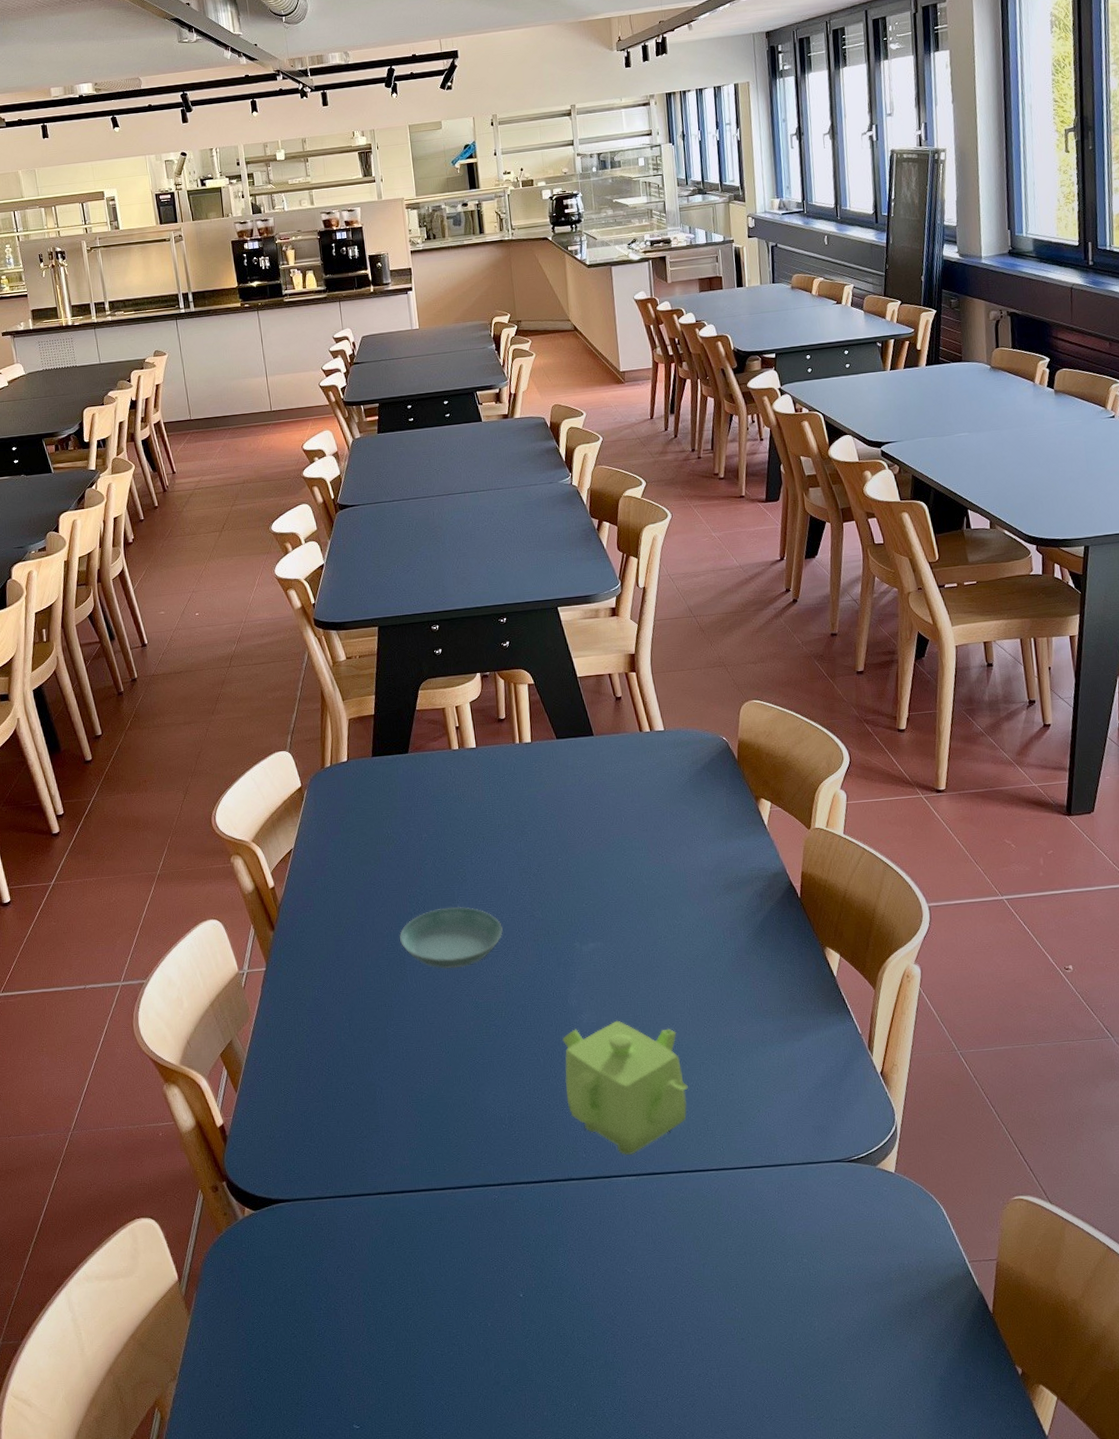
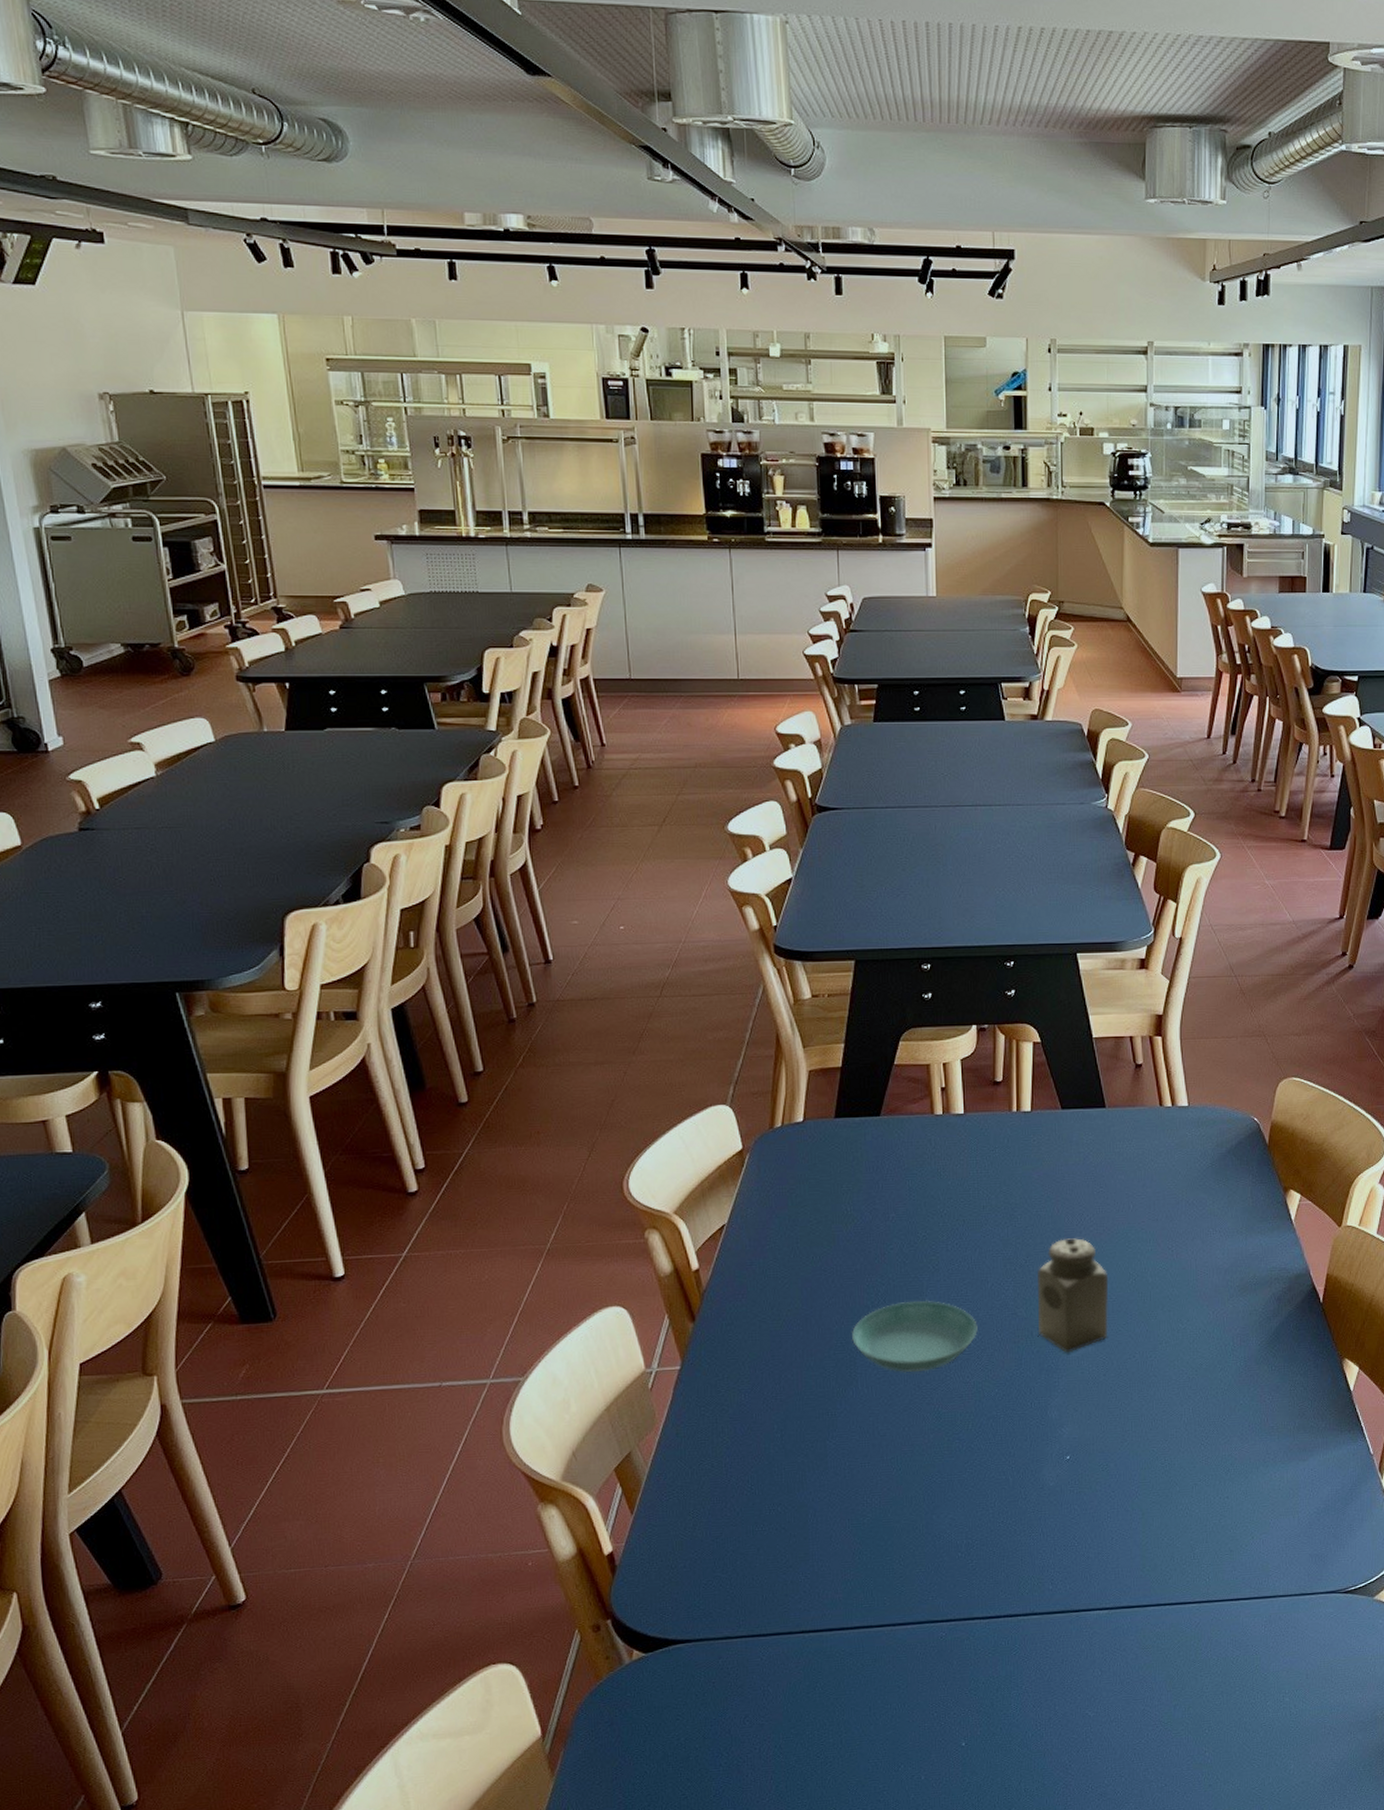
salt shaker: none [549,849,613,949] -> present [1037,1238,1109,1353]
teapot: present [562,1020,688,1155] -> none [1035,1435,1176,1586]

